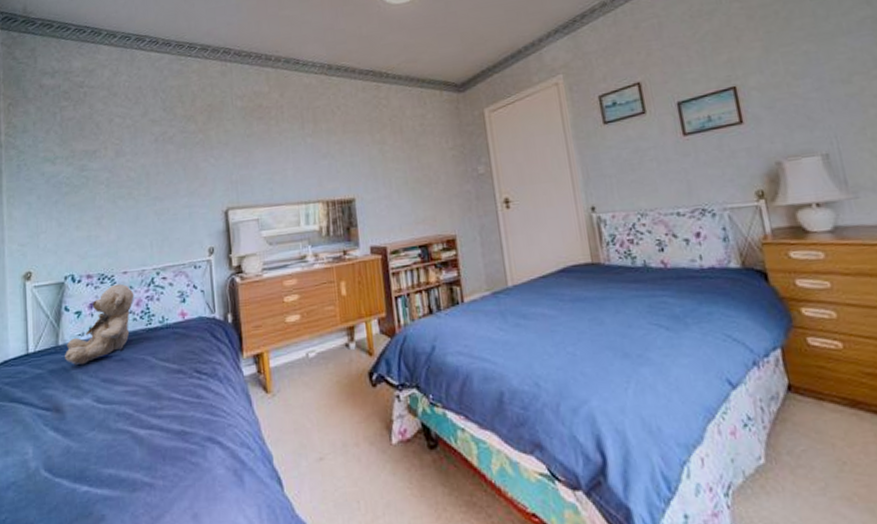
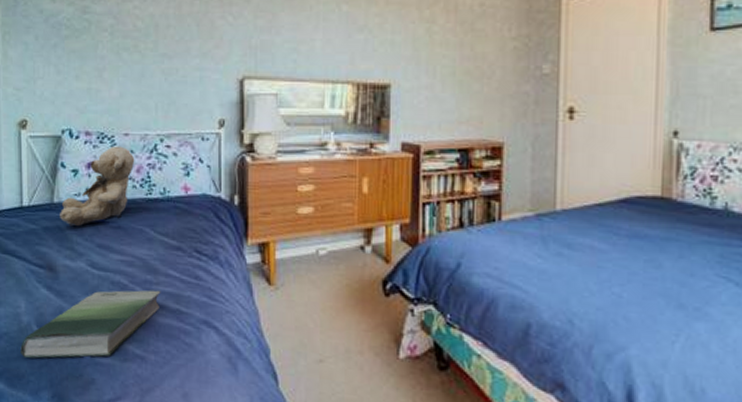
book: none [29,415,165,506] -> present [20,290,161,359]

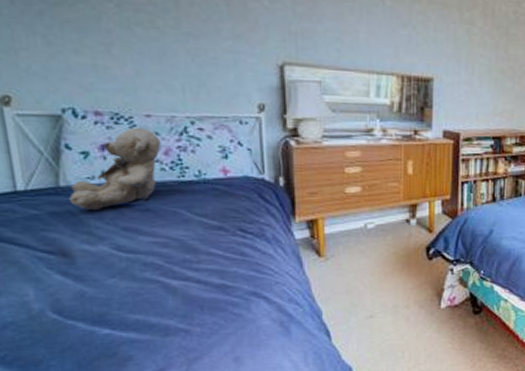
book: present [20,290,161,359] -> none [33,268,203,345]

